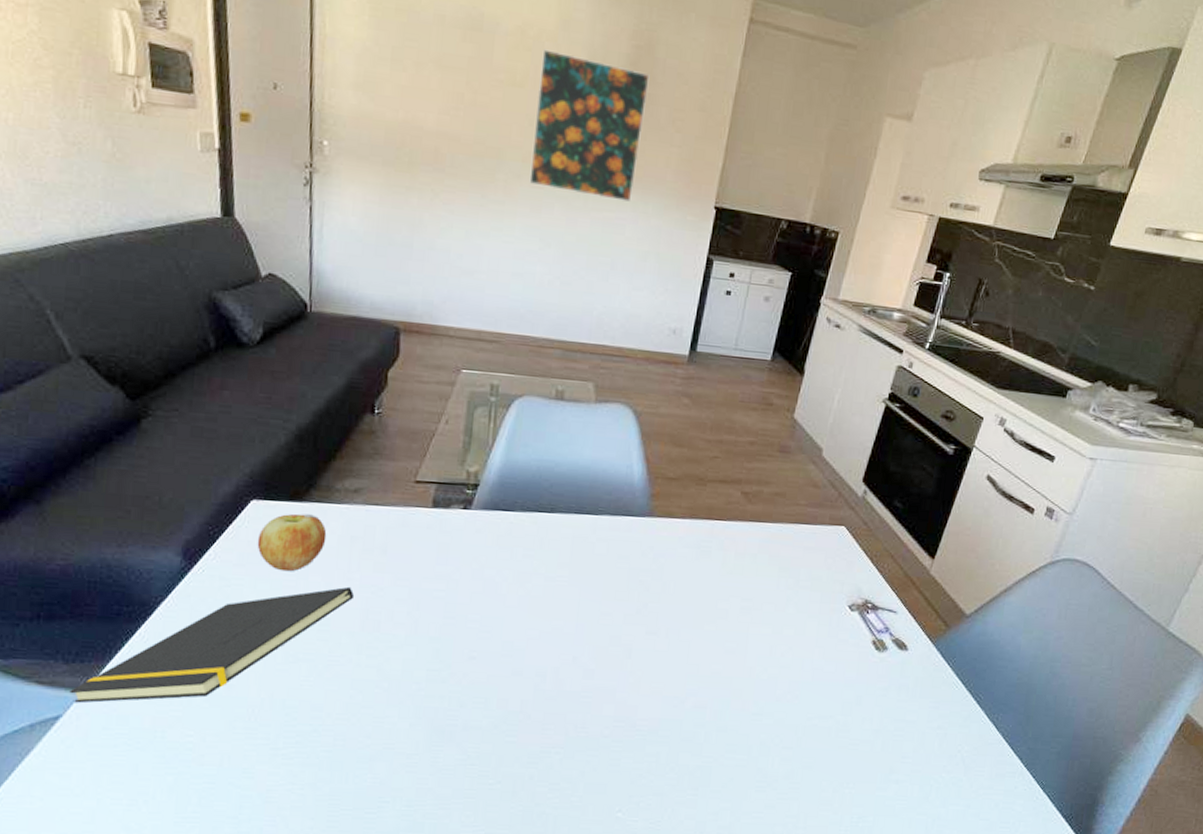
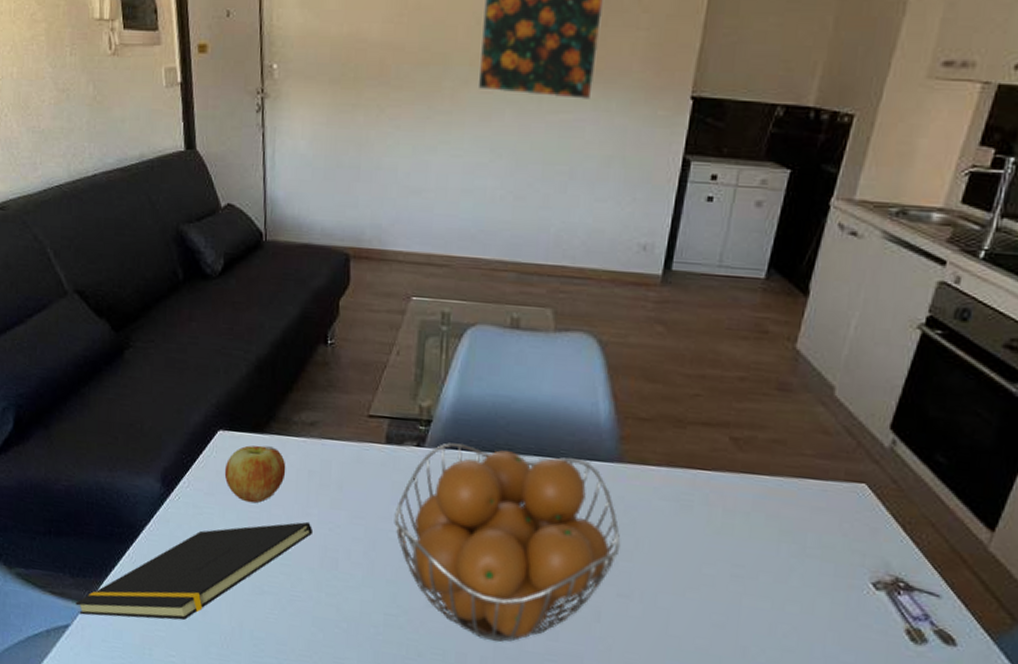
fruit basket: none [439,504,650,686] -> present [394,442,621,642]

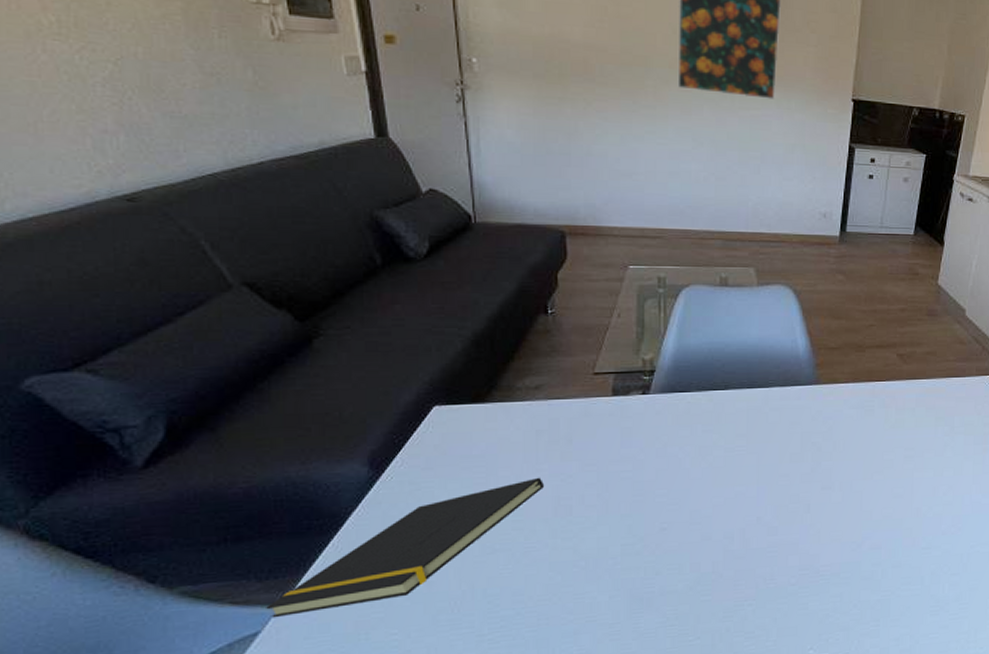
apple: present [224,445,286,503] -> none [443,414,512,470]
fruit basket: present [394,442,621,642] -> none [625,385,822,548]

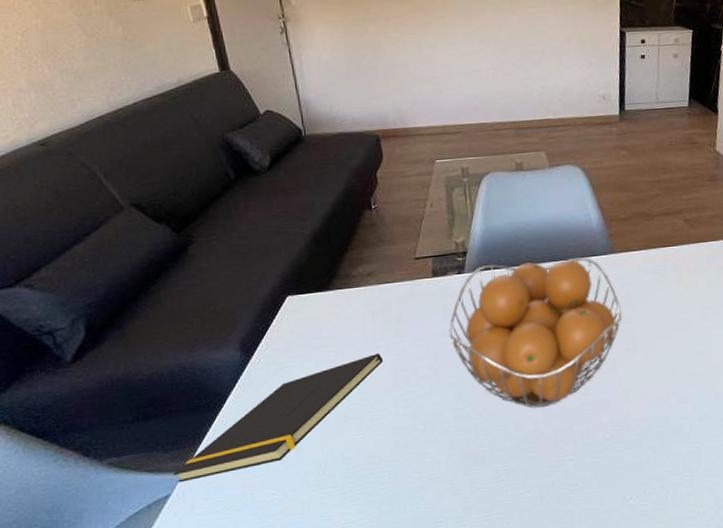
fruit basket: none [625,385,822,548] -> present [448,257,623,409]

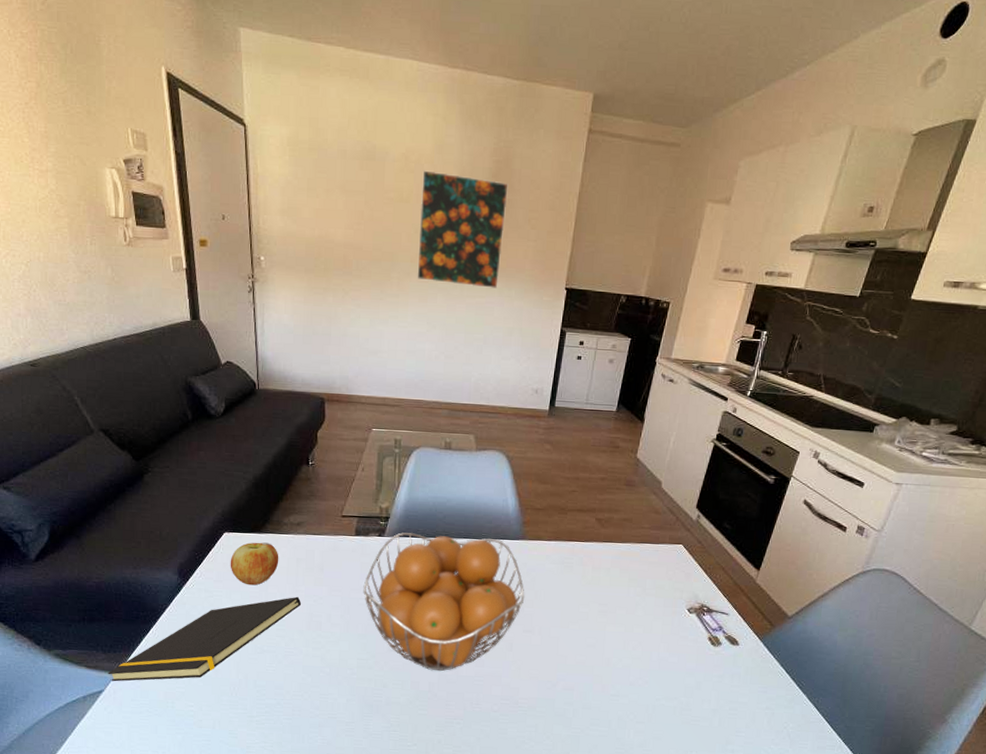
apple: none [297,299,353,350] -> present [230,542,279,586]

